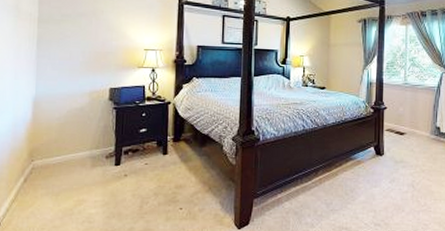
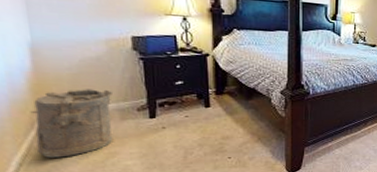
laundry hamper: none [23,137,89,204] -> present [30,89,114,158]

